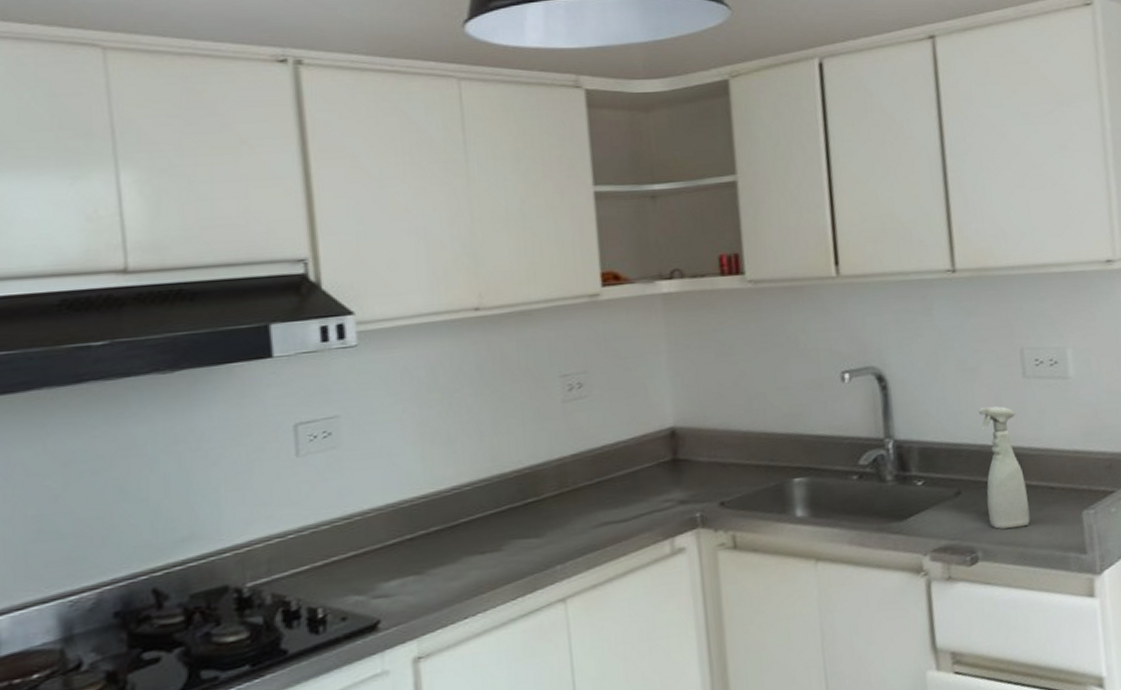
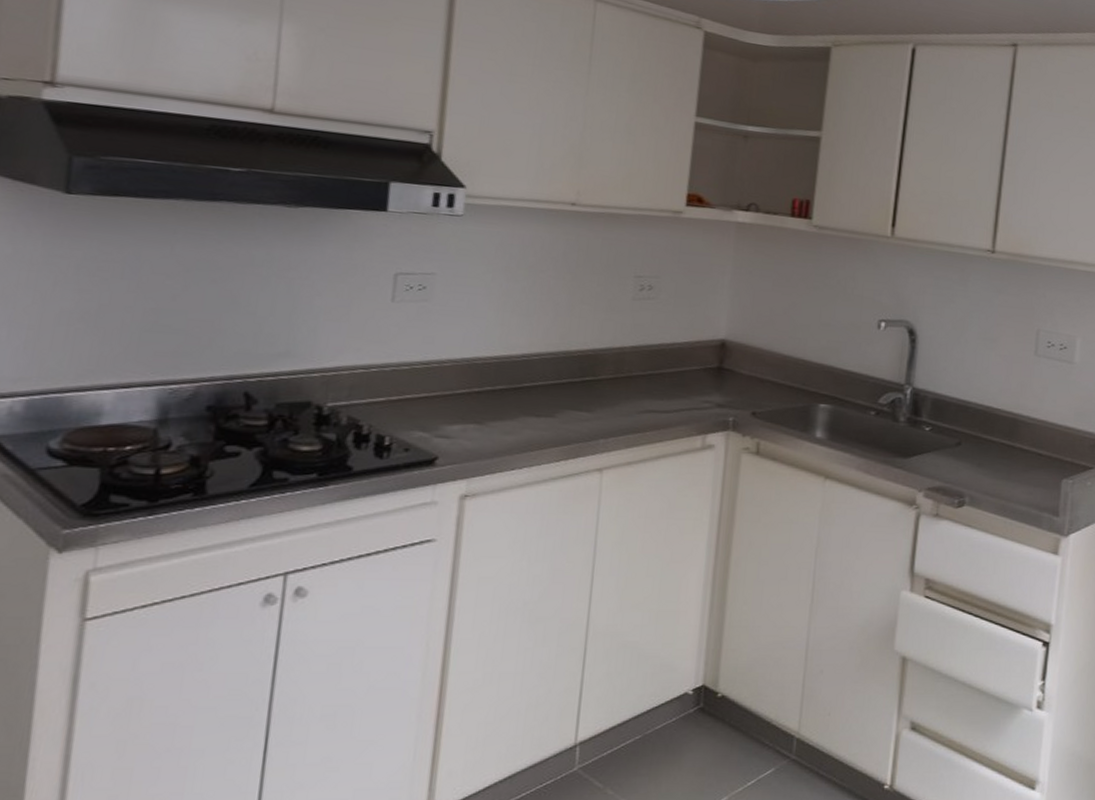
spray bottle: present [978,406,1031,529] -> none [981,374,1022,484]

